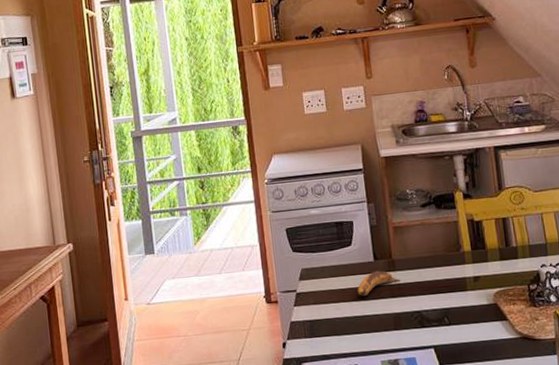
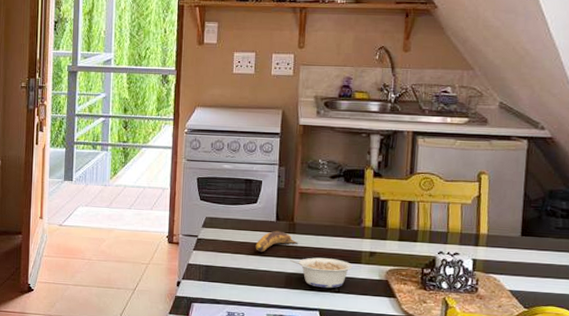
legume: none [395,290,460,323] -> present [290,257,353,289]

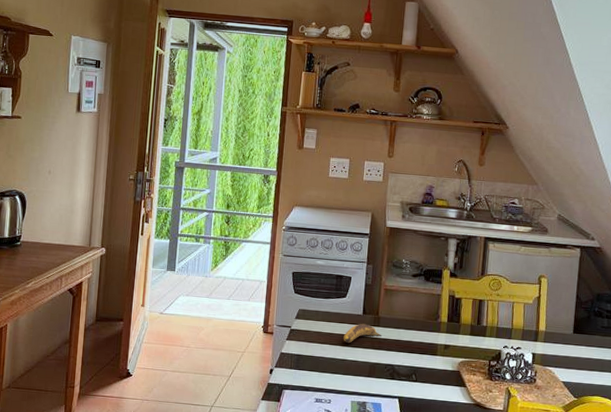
legume: present [290,257,353,289] -> none [374,349,430,378]

